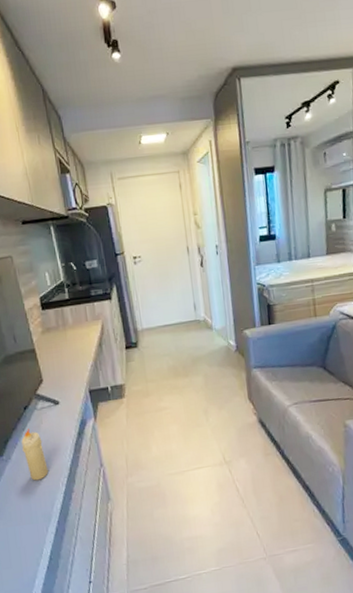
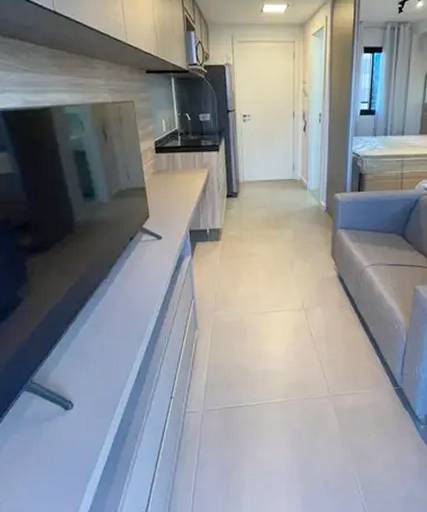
candle: present [21,429,49,481] -> none [124,257,145,304]

